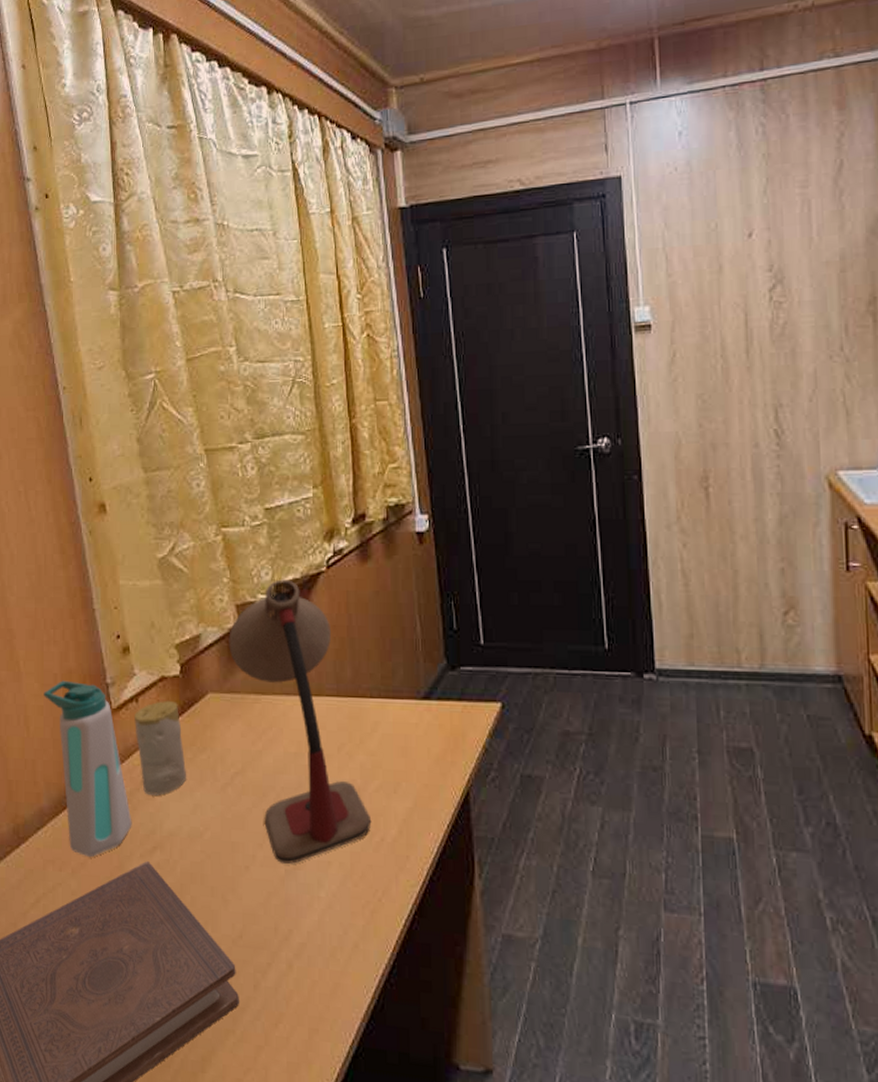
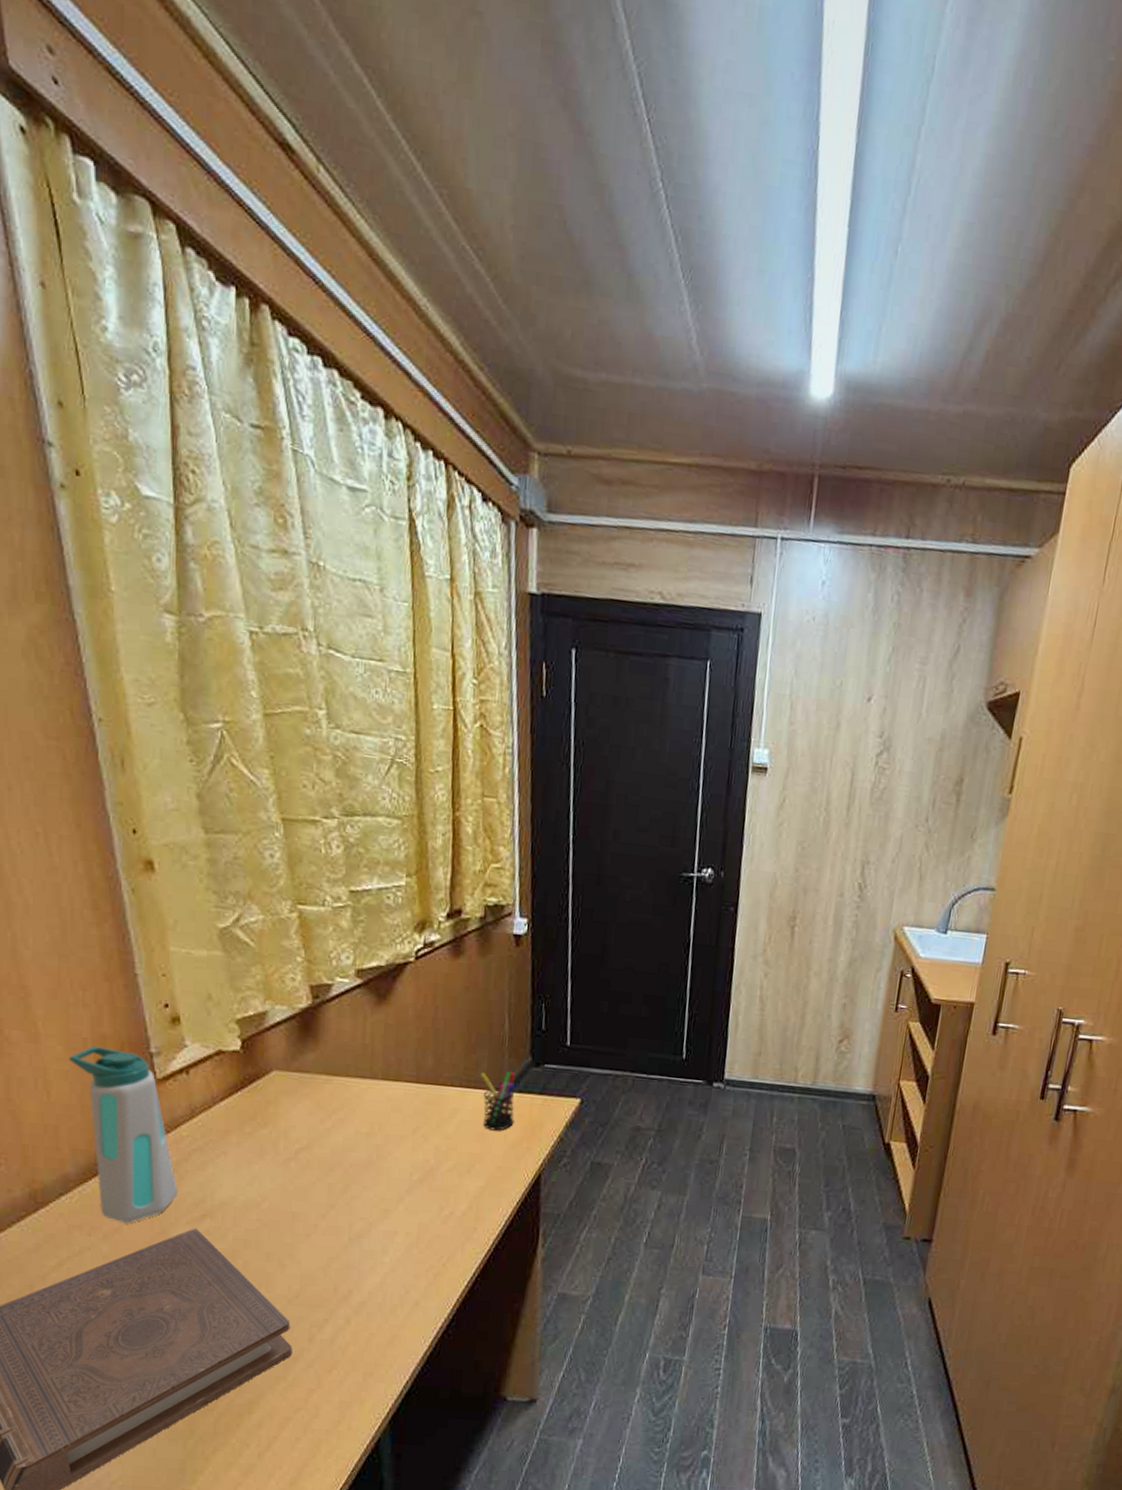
candle: present [135,701,186,795] -> none [184,1074,244,1166]
desk lamp: present [229,579,372,864] -> none [299,964,443,1233]
pen holder: none [398,678,436,744] -> present [480,1072,516,1131]

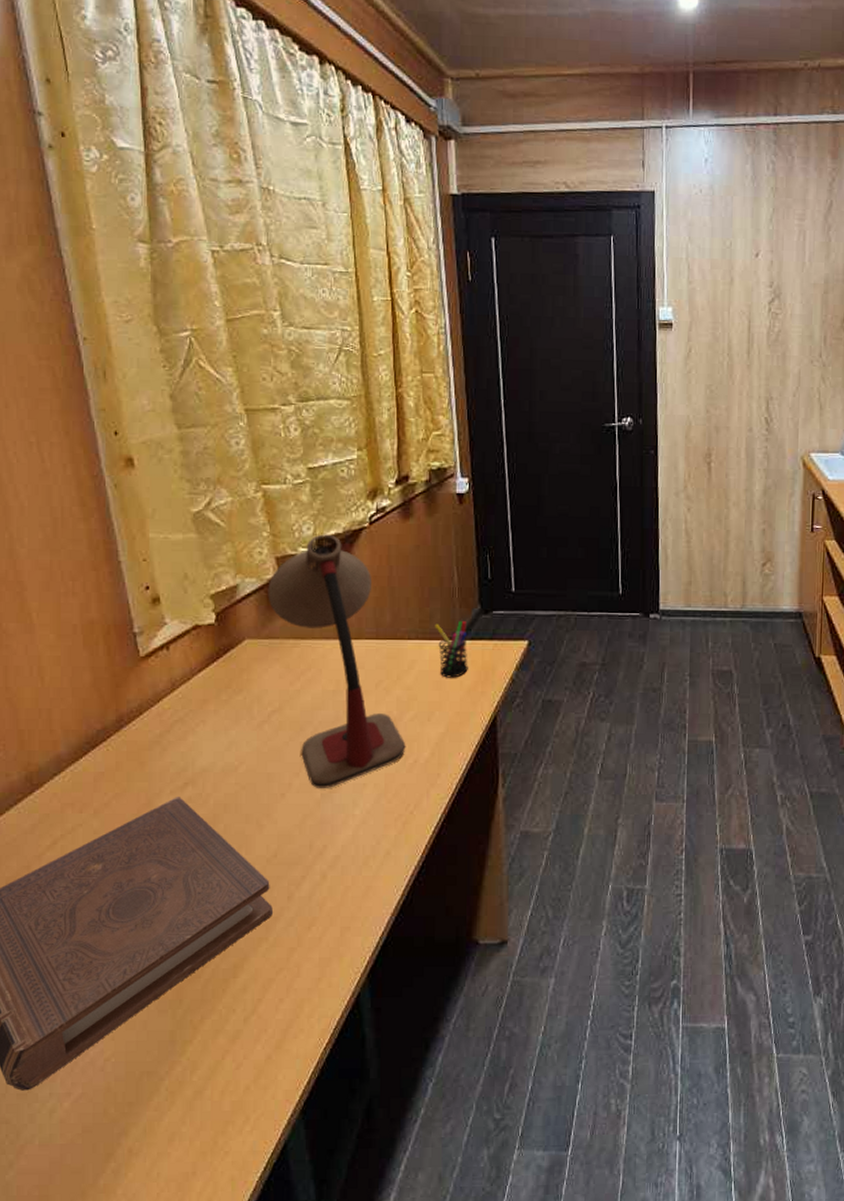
water bottle: present [69,1045,178,1223] -> none [61,631,162,797]
desk lamp: none [299,964,443,1233] -> present [268,534,406,788]

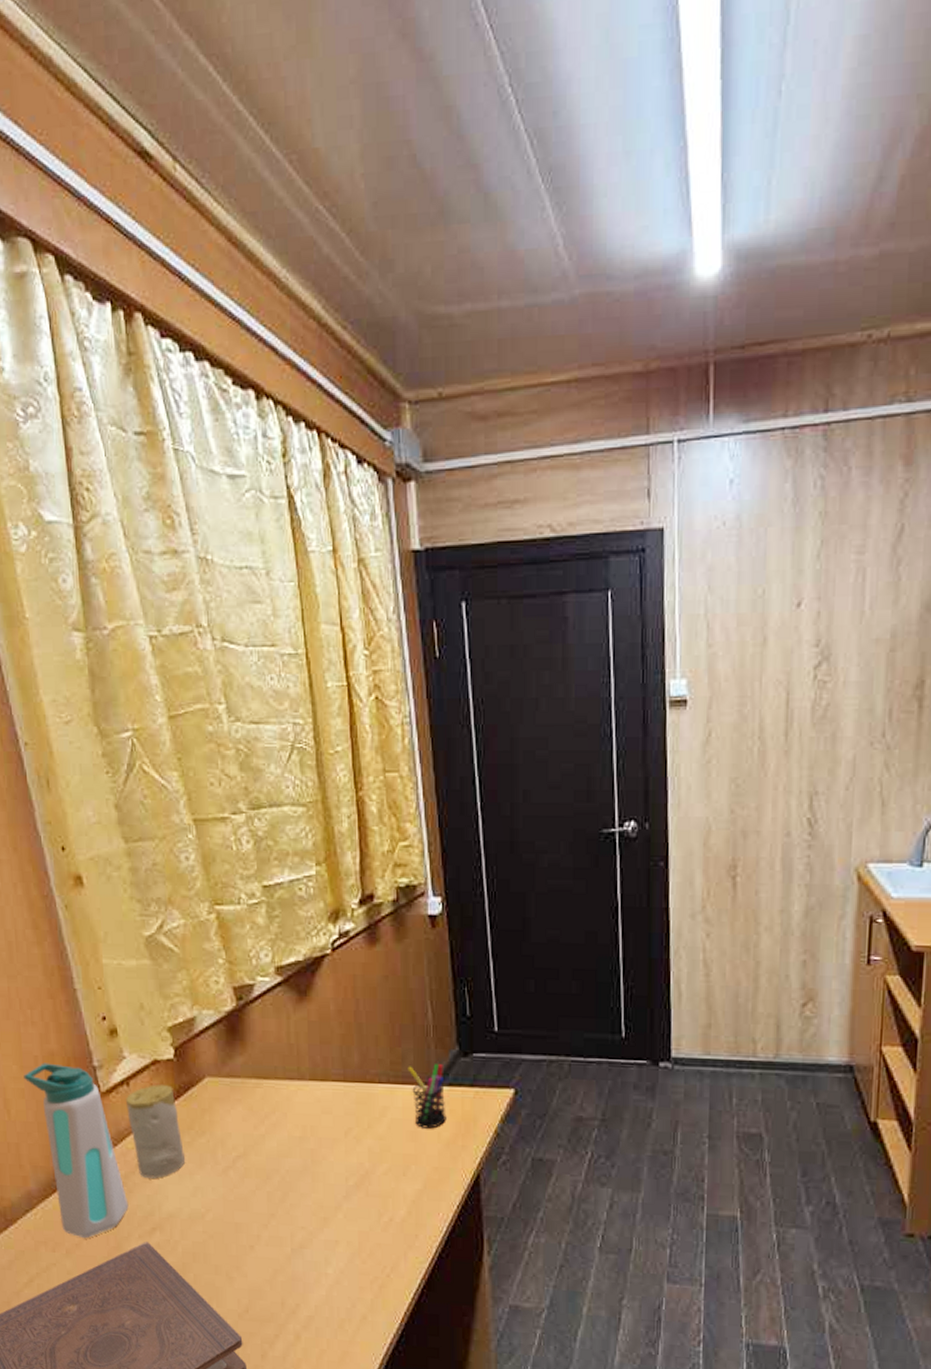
water bottle: none [61,631,162,797] -> present [24,1062,129,1238]
candle: none [165,648,221,736] -> present [126,1085,185,1178]
desk lamp: present [268,534,406,788] -> none [226,961,380,1243]

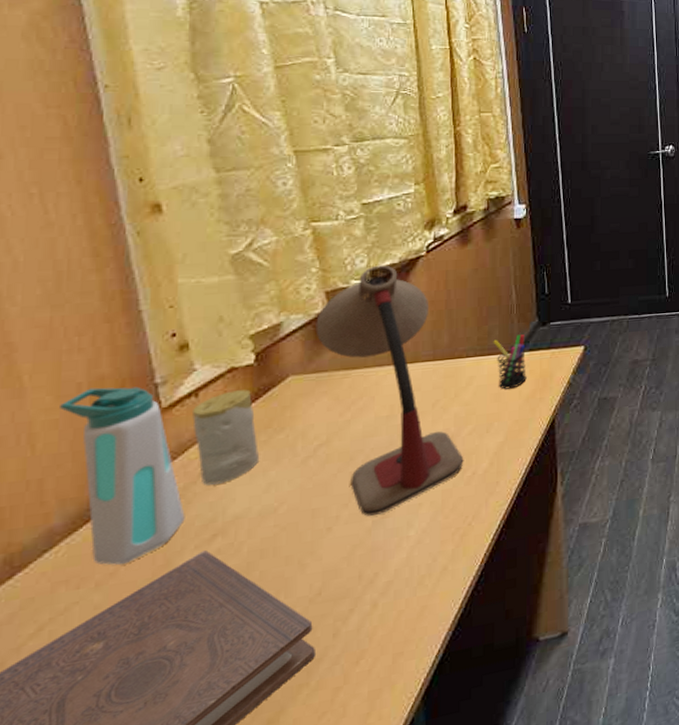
desk lamp: none [226,961,380,1243] -> present [315,265,464,516]

